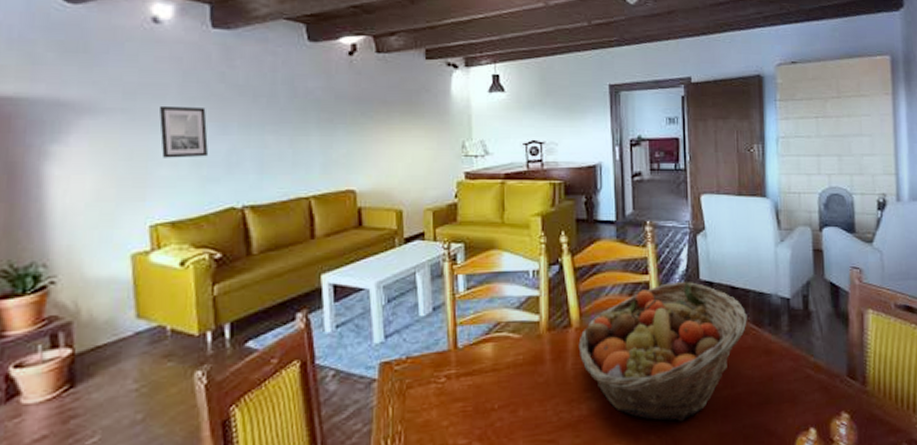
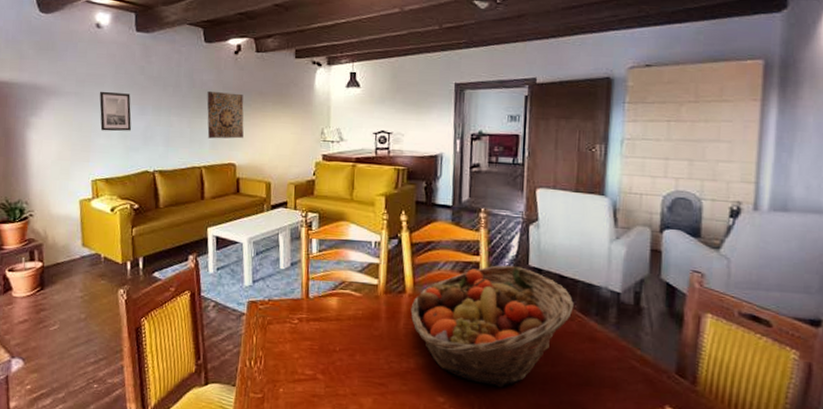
wall art: none [314,100,365,161] -> present [207,90,244,139]

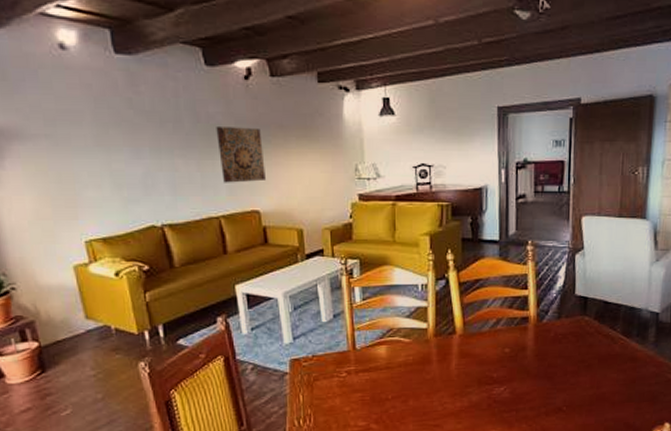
wall art: present [99,91,132,132] -> none [78,131,127,181]
fruit basket: present [410,265,574,388] -> none [461,295,617,415]

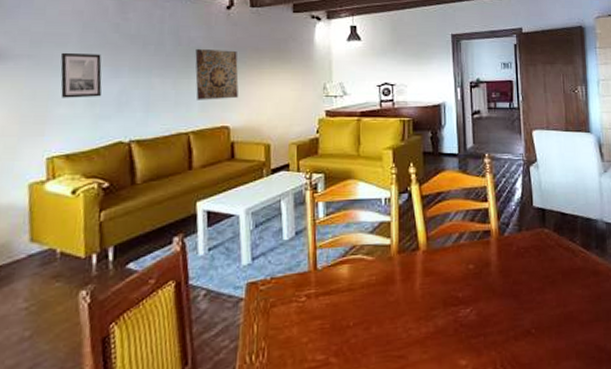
wall art: none [78,131,127,181] -> present [60,52,102,98]

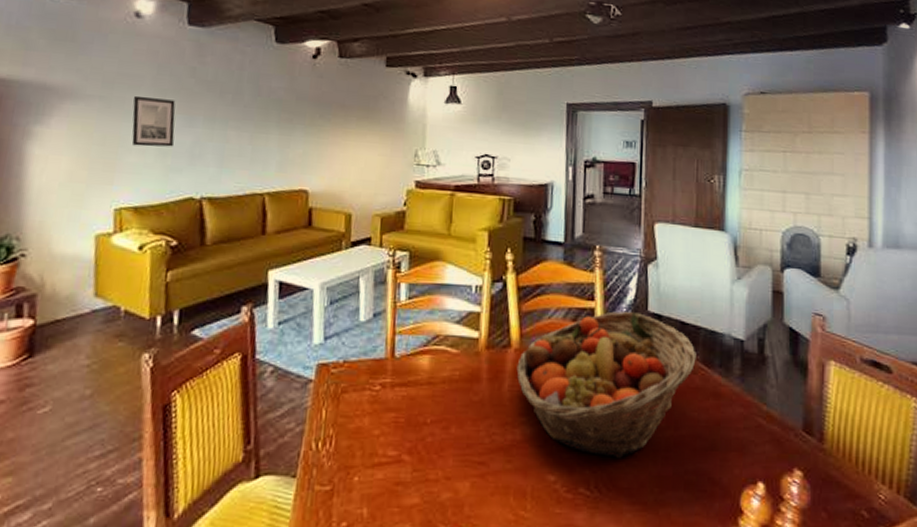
wall art: present [195,48,239,100] -> none [274,100,322,160]
fruit basket: none [425,207,577,339] -> present [516,311,696,459]

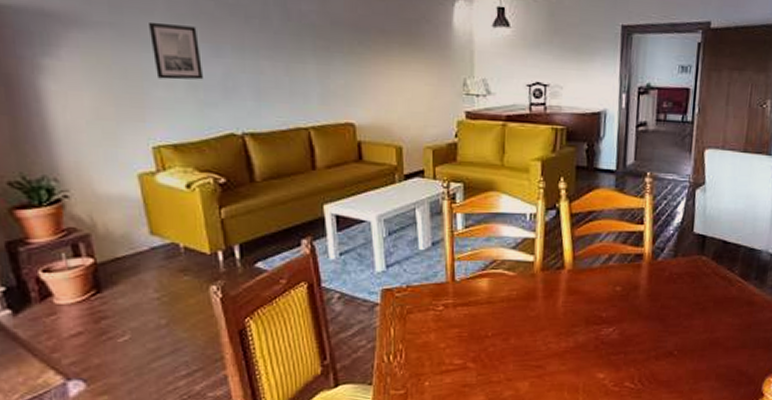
fruit basket: present [516,311,696,459] -> none [570,233,735,359]

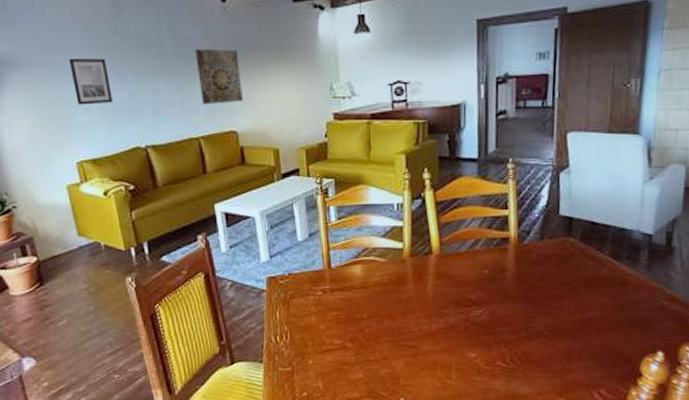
wall art: none [309,25,363,92] -> present [195,48,243,105]

